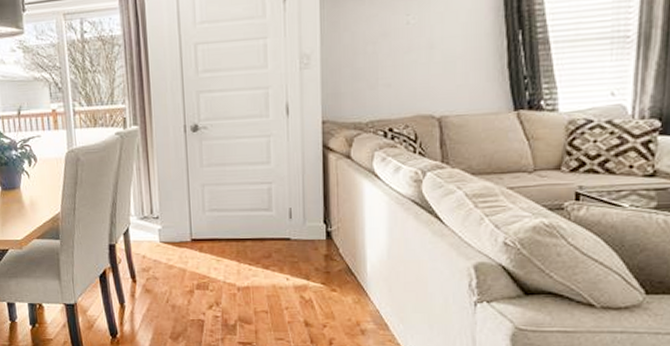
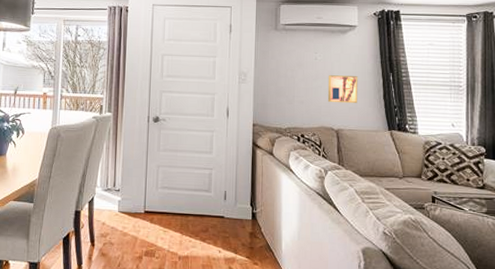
wall art: none [425,40,470,82] -> present [327,75,358,104]

